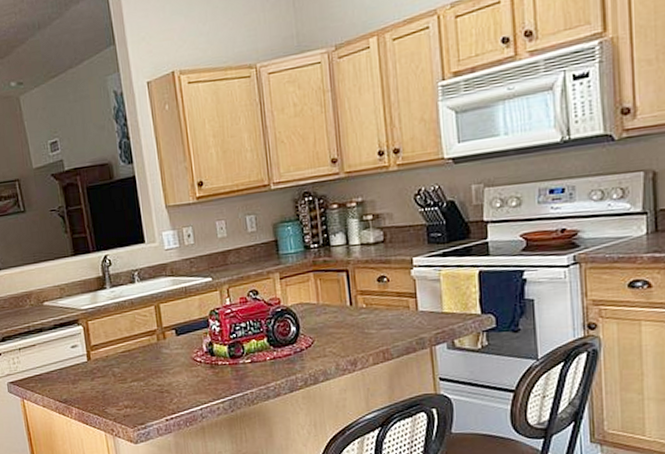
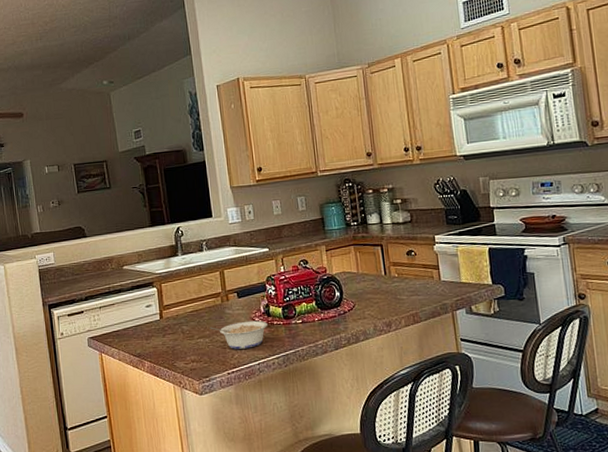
legume: none [144,360,212,393] -> present [209,320,268,349]

